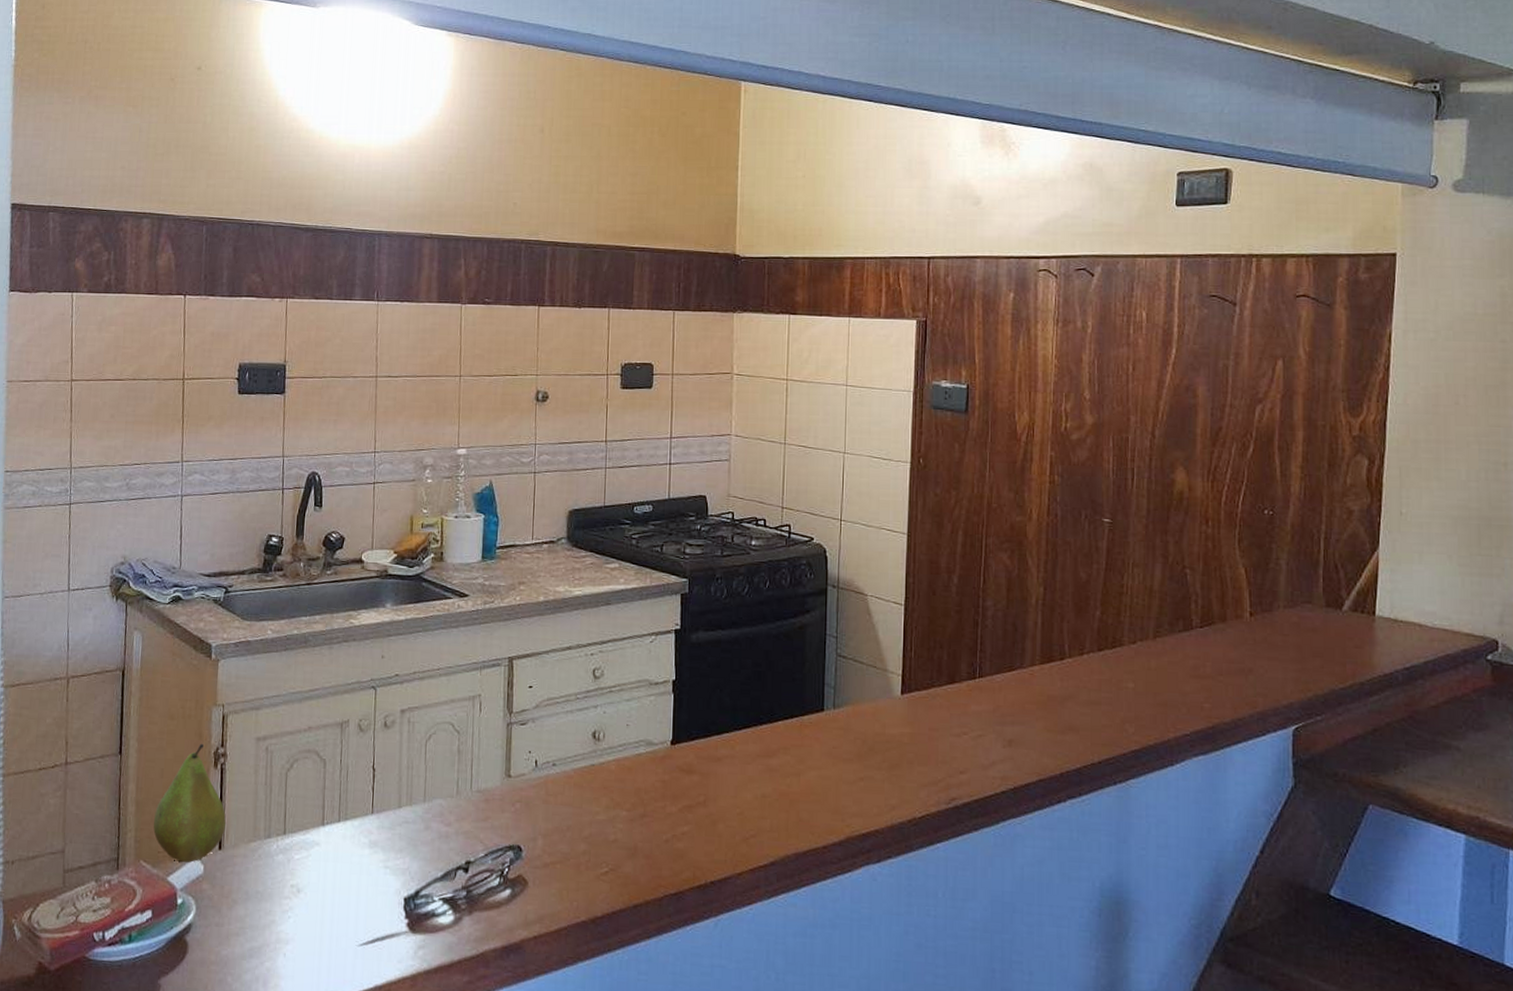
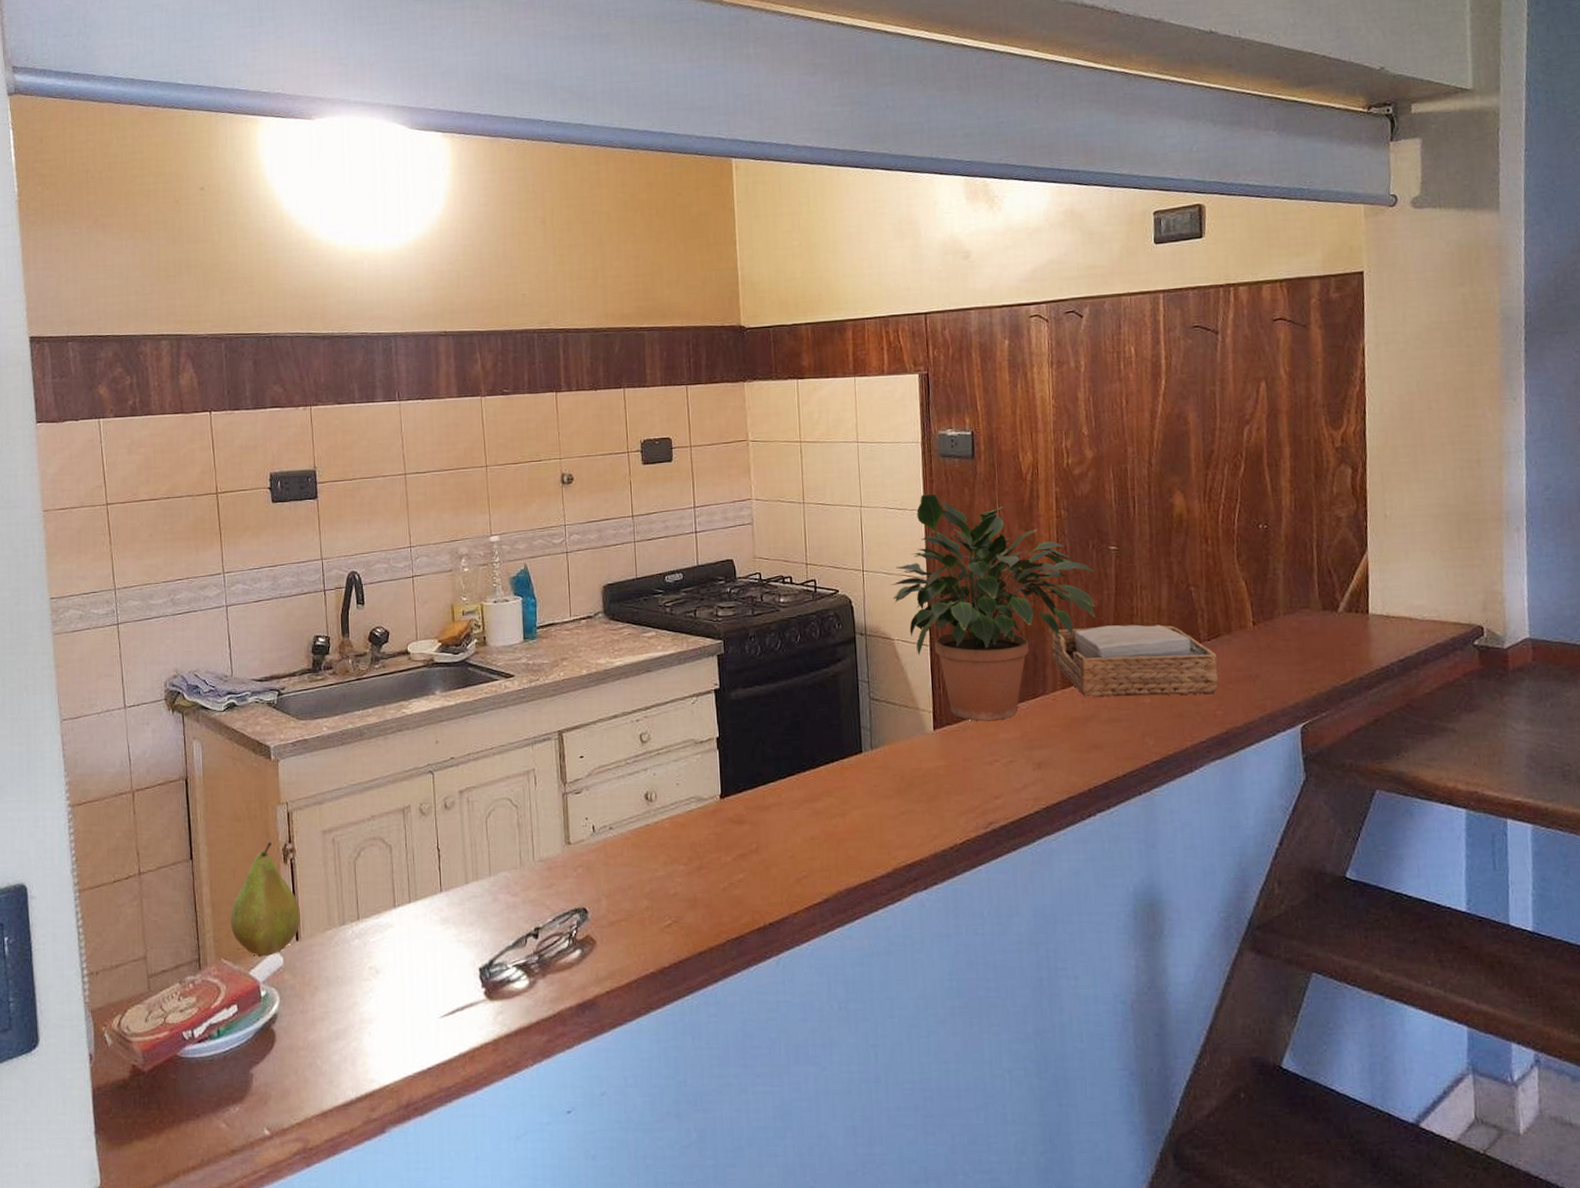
potted plant: none [868,446,1087,692] -> present [890,493,1096,722]
napkin holder: none [1033,601,1209,685] -> present [1051,624,1219,697]

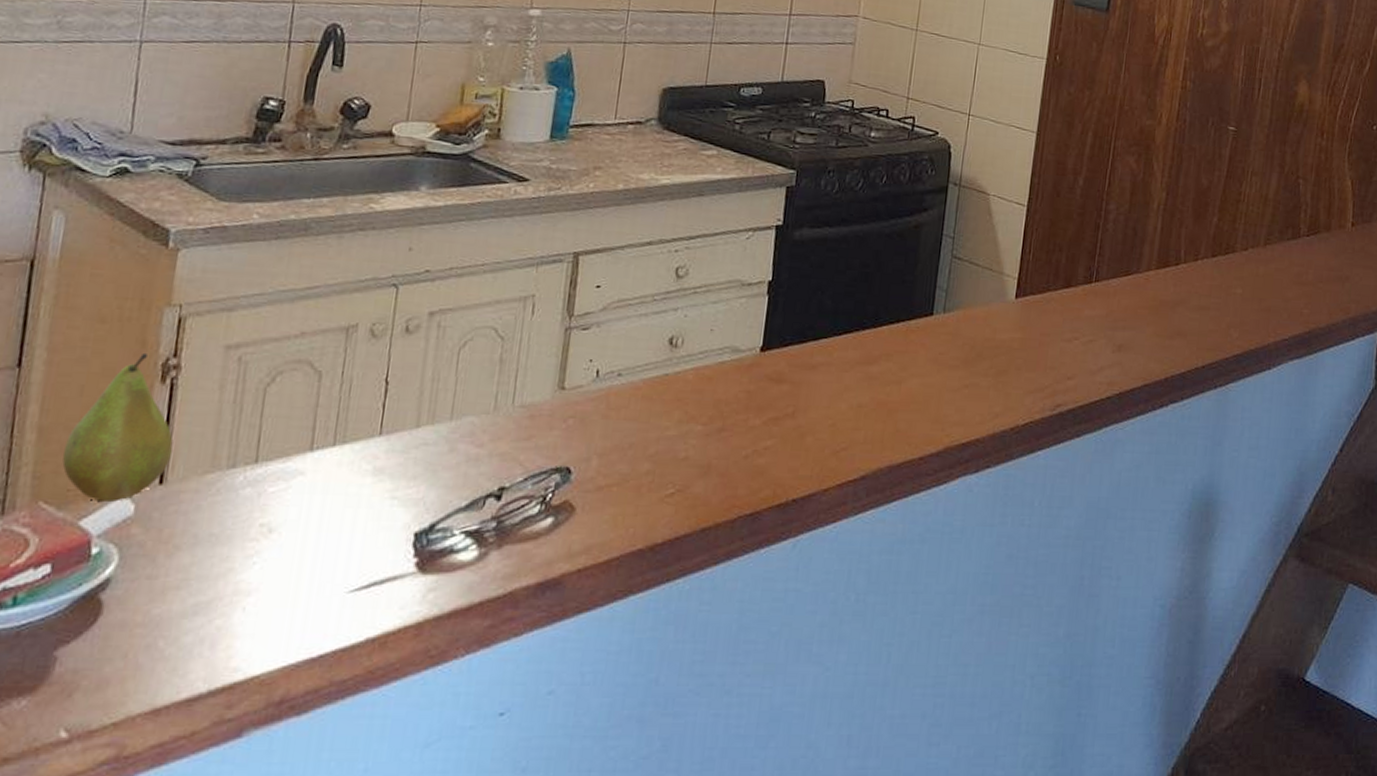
potted plant: present [890,493,1096,722] -> none [996,41,1211,296]
napkin holder: present [1051,624,1219,697] -> none [1152,206,1313,292]

